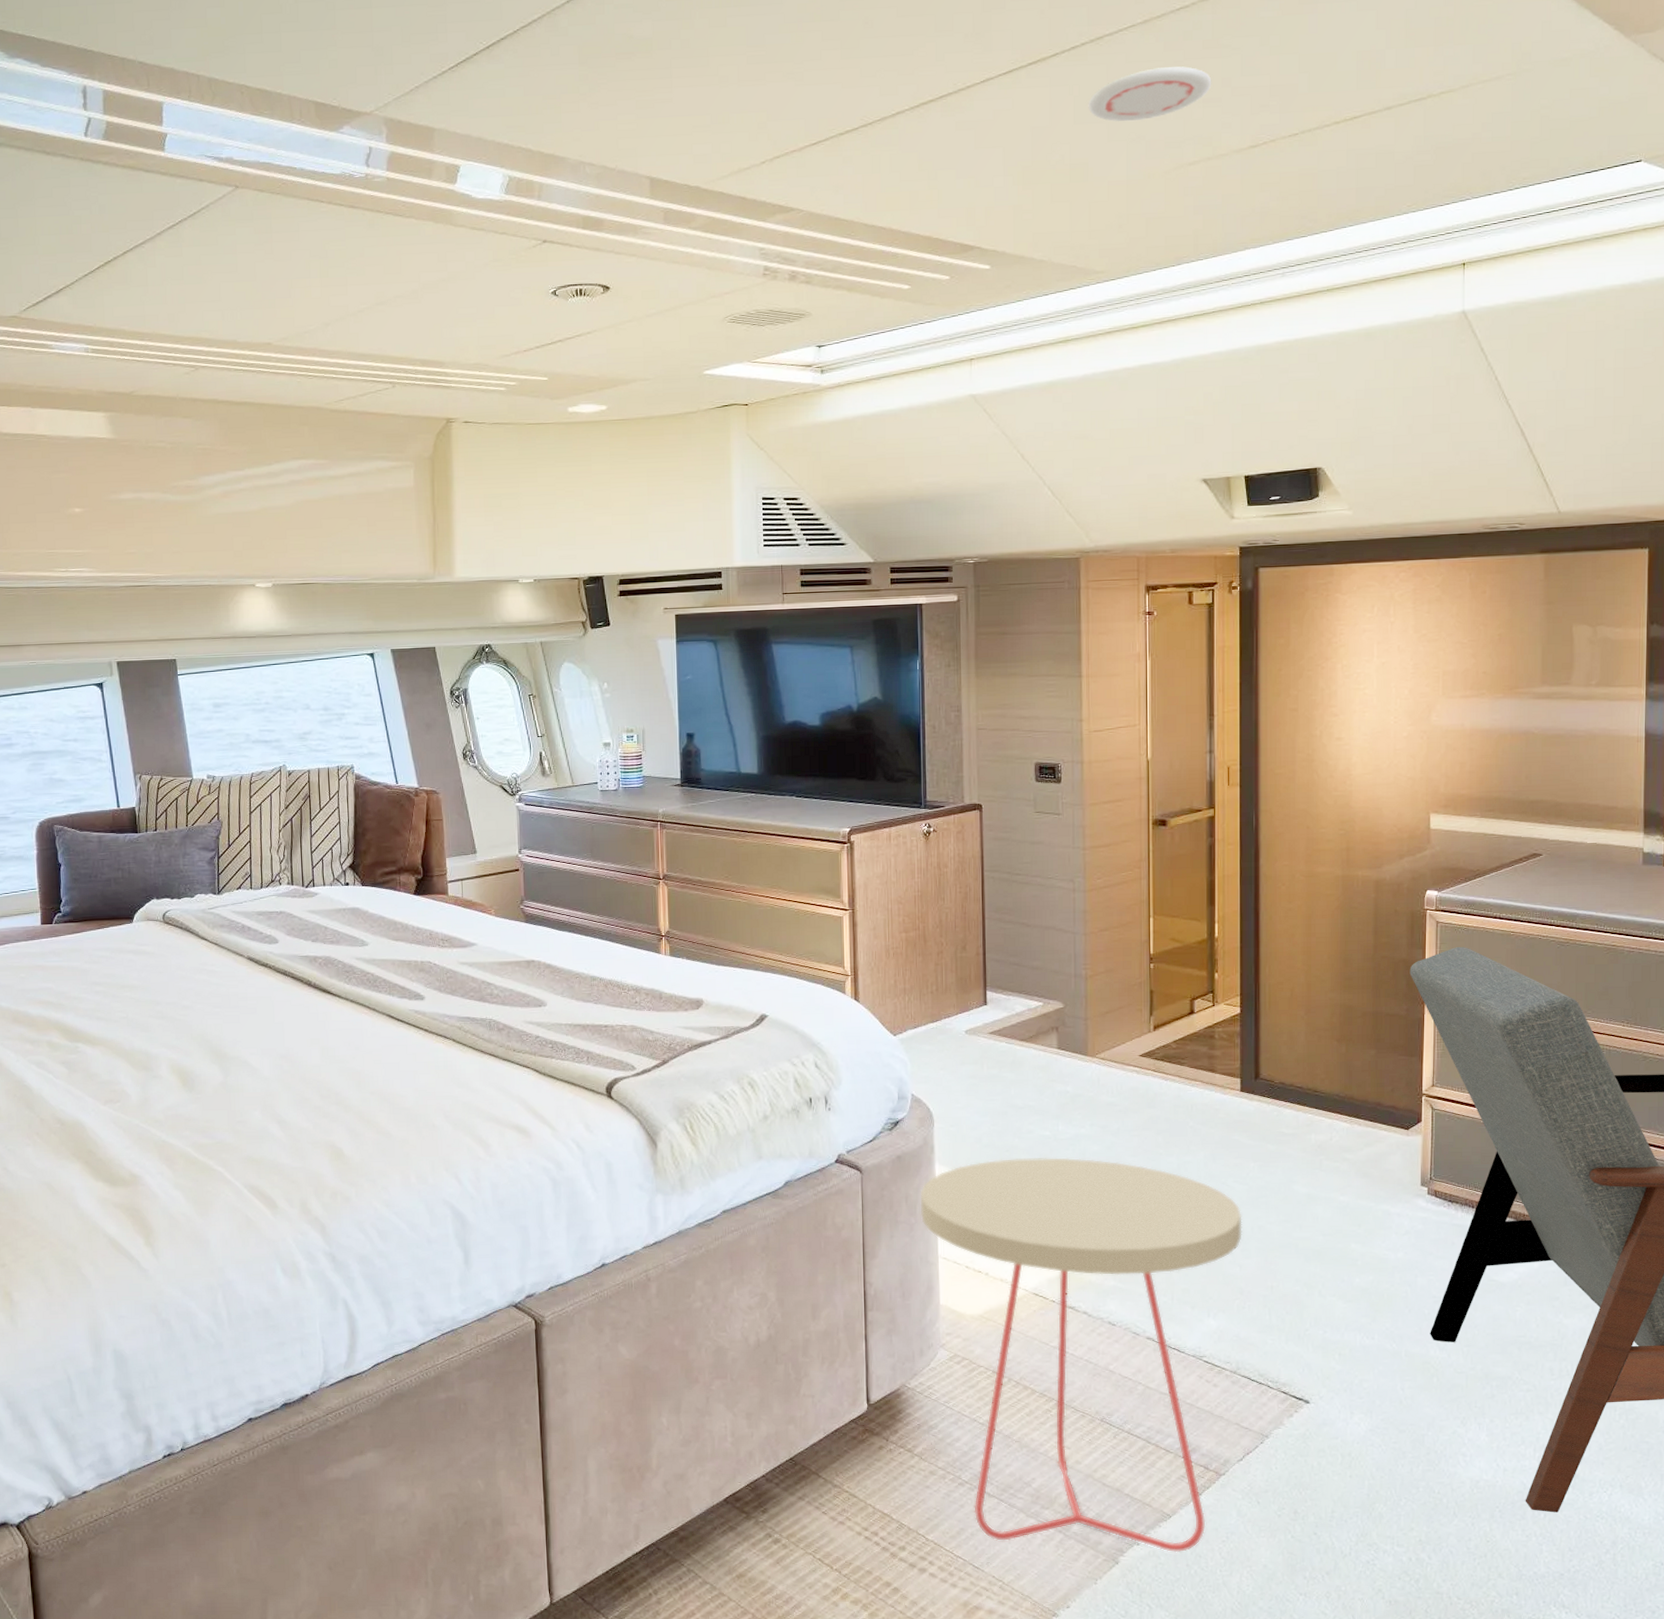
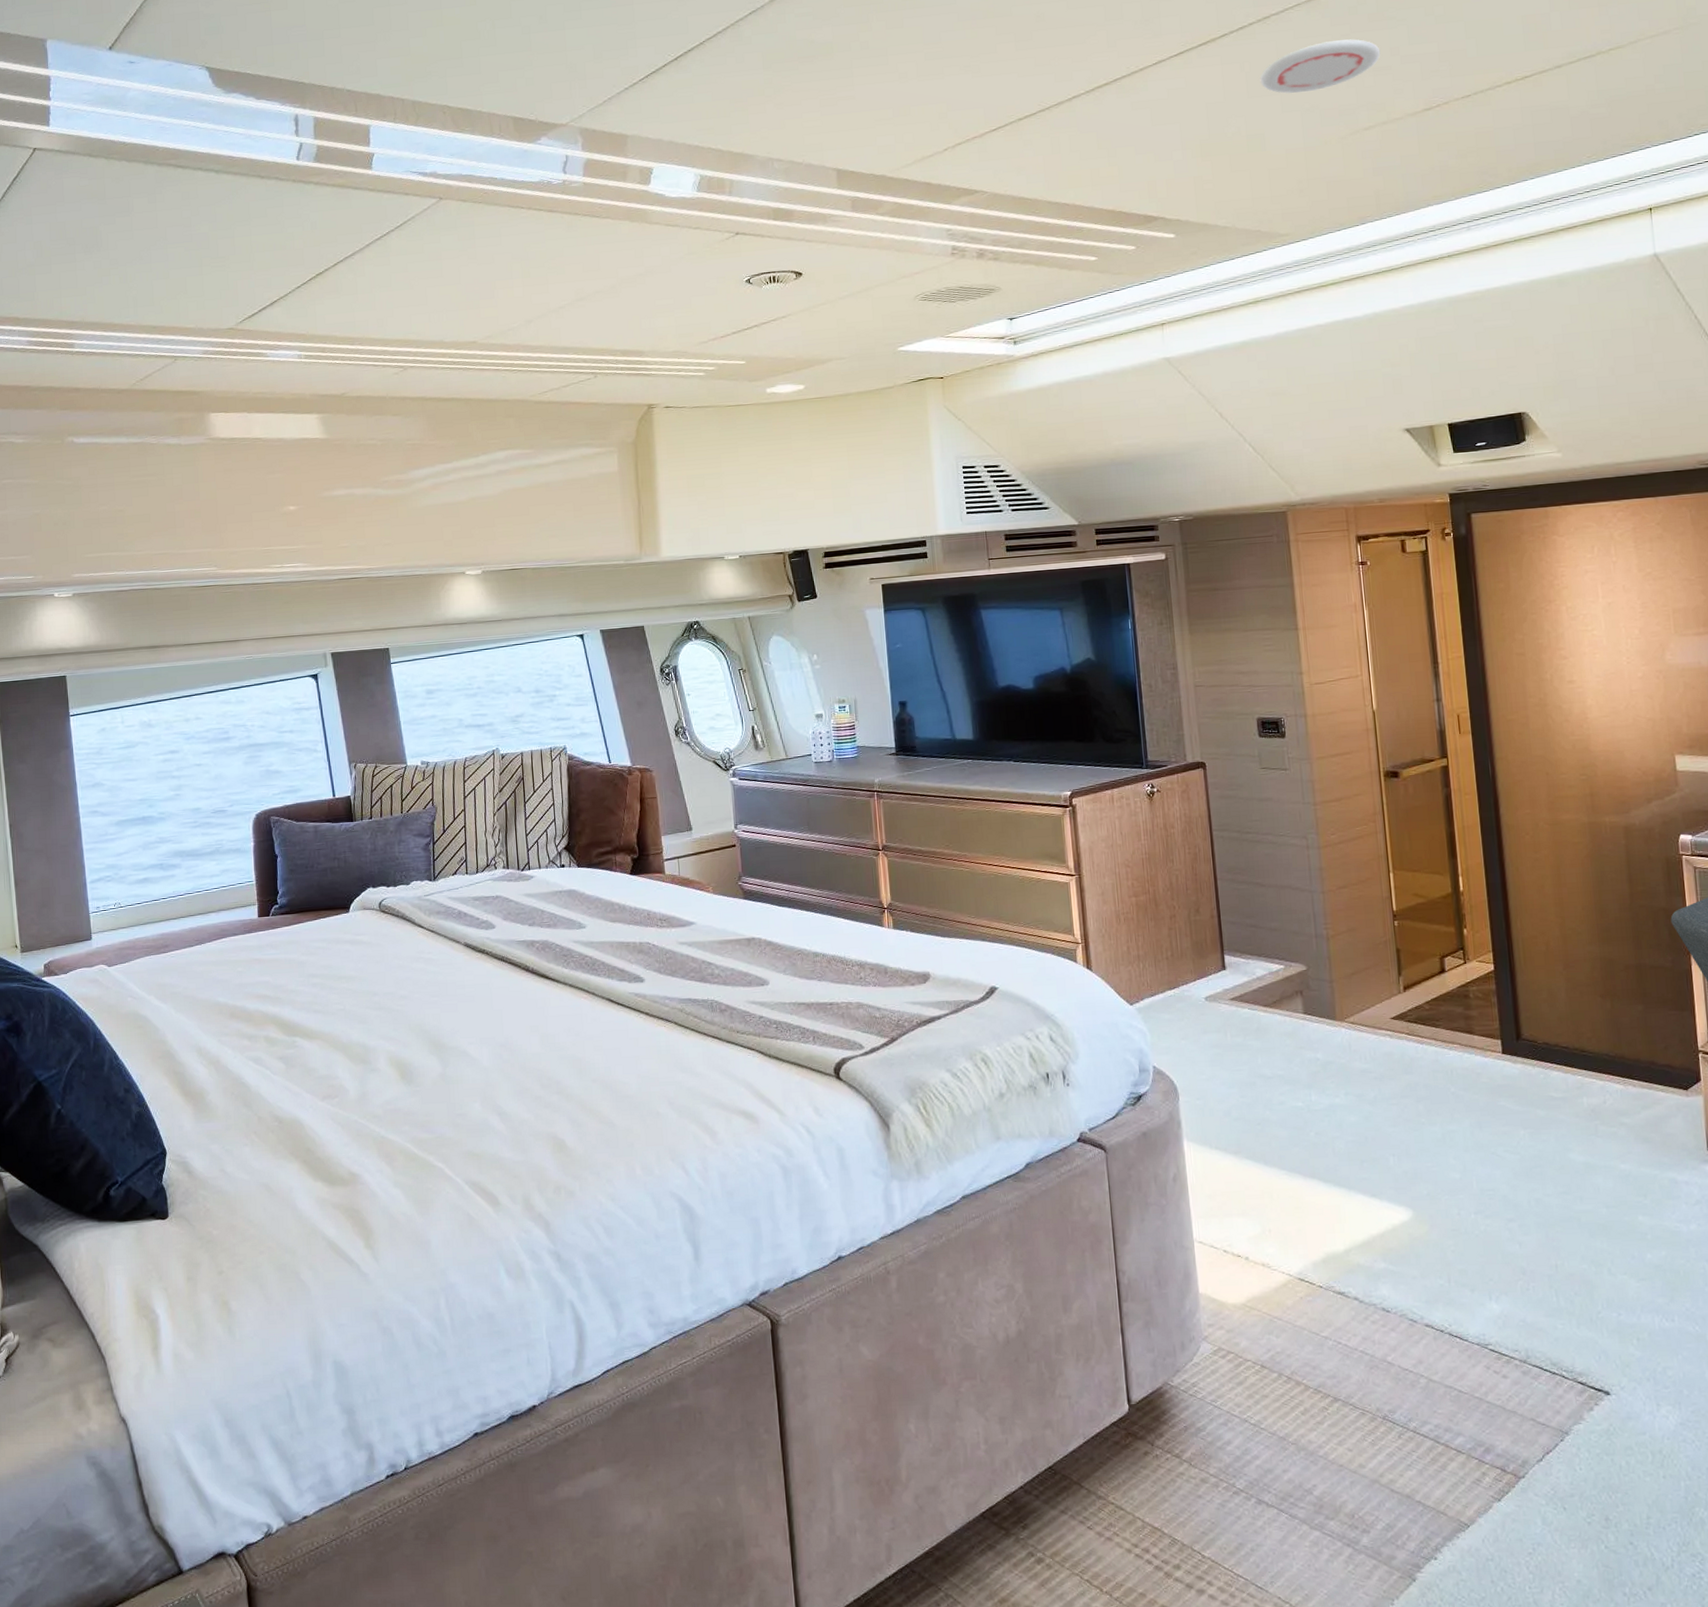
side table: present [920,1157,1242,1553] -> none [1170,1129,1519,1568]

